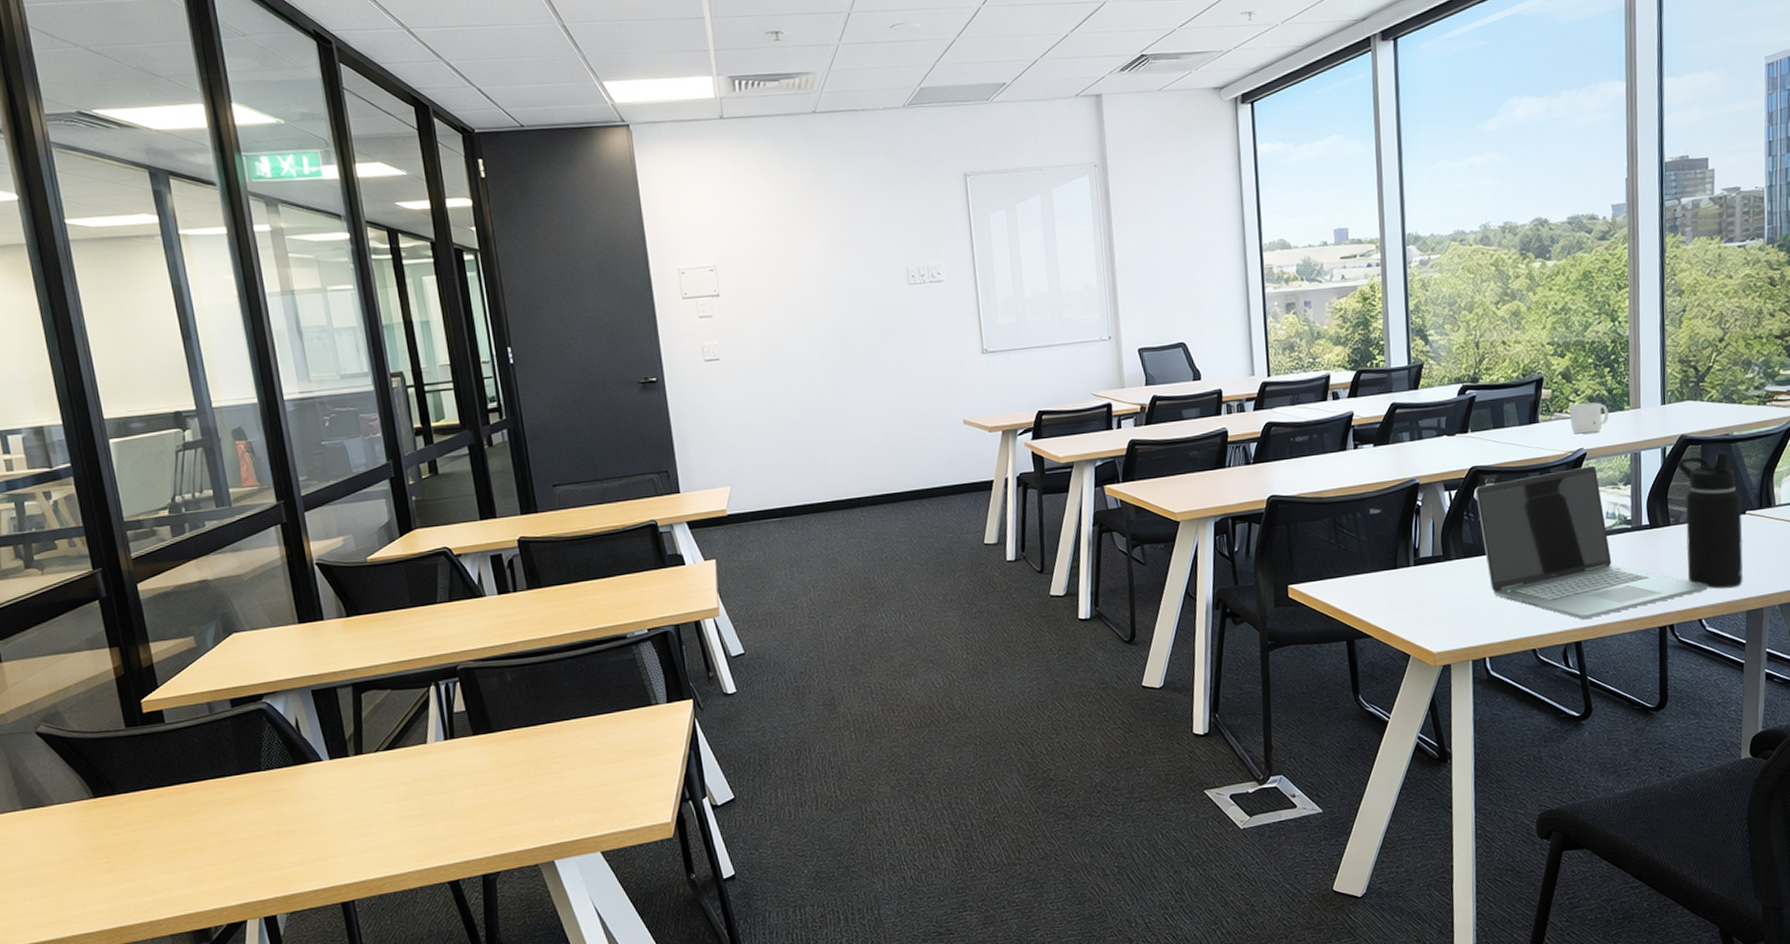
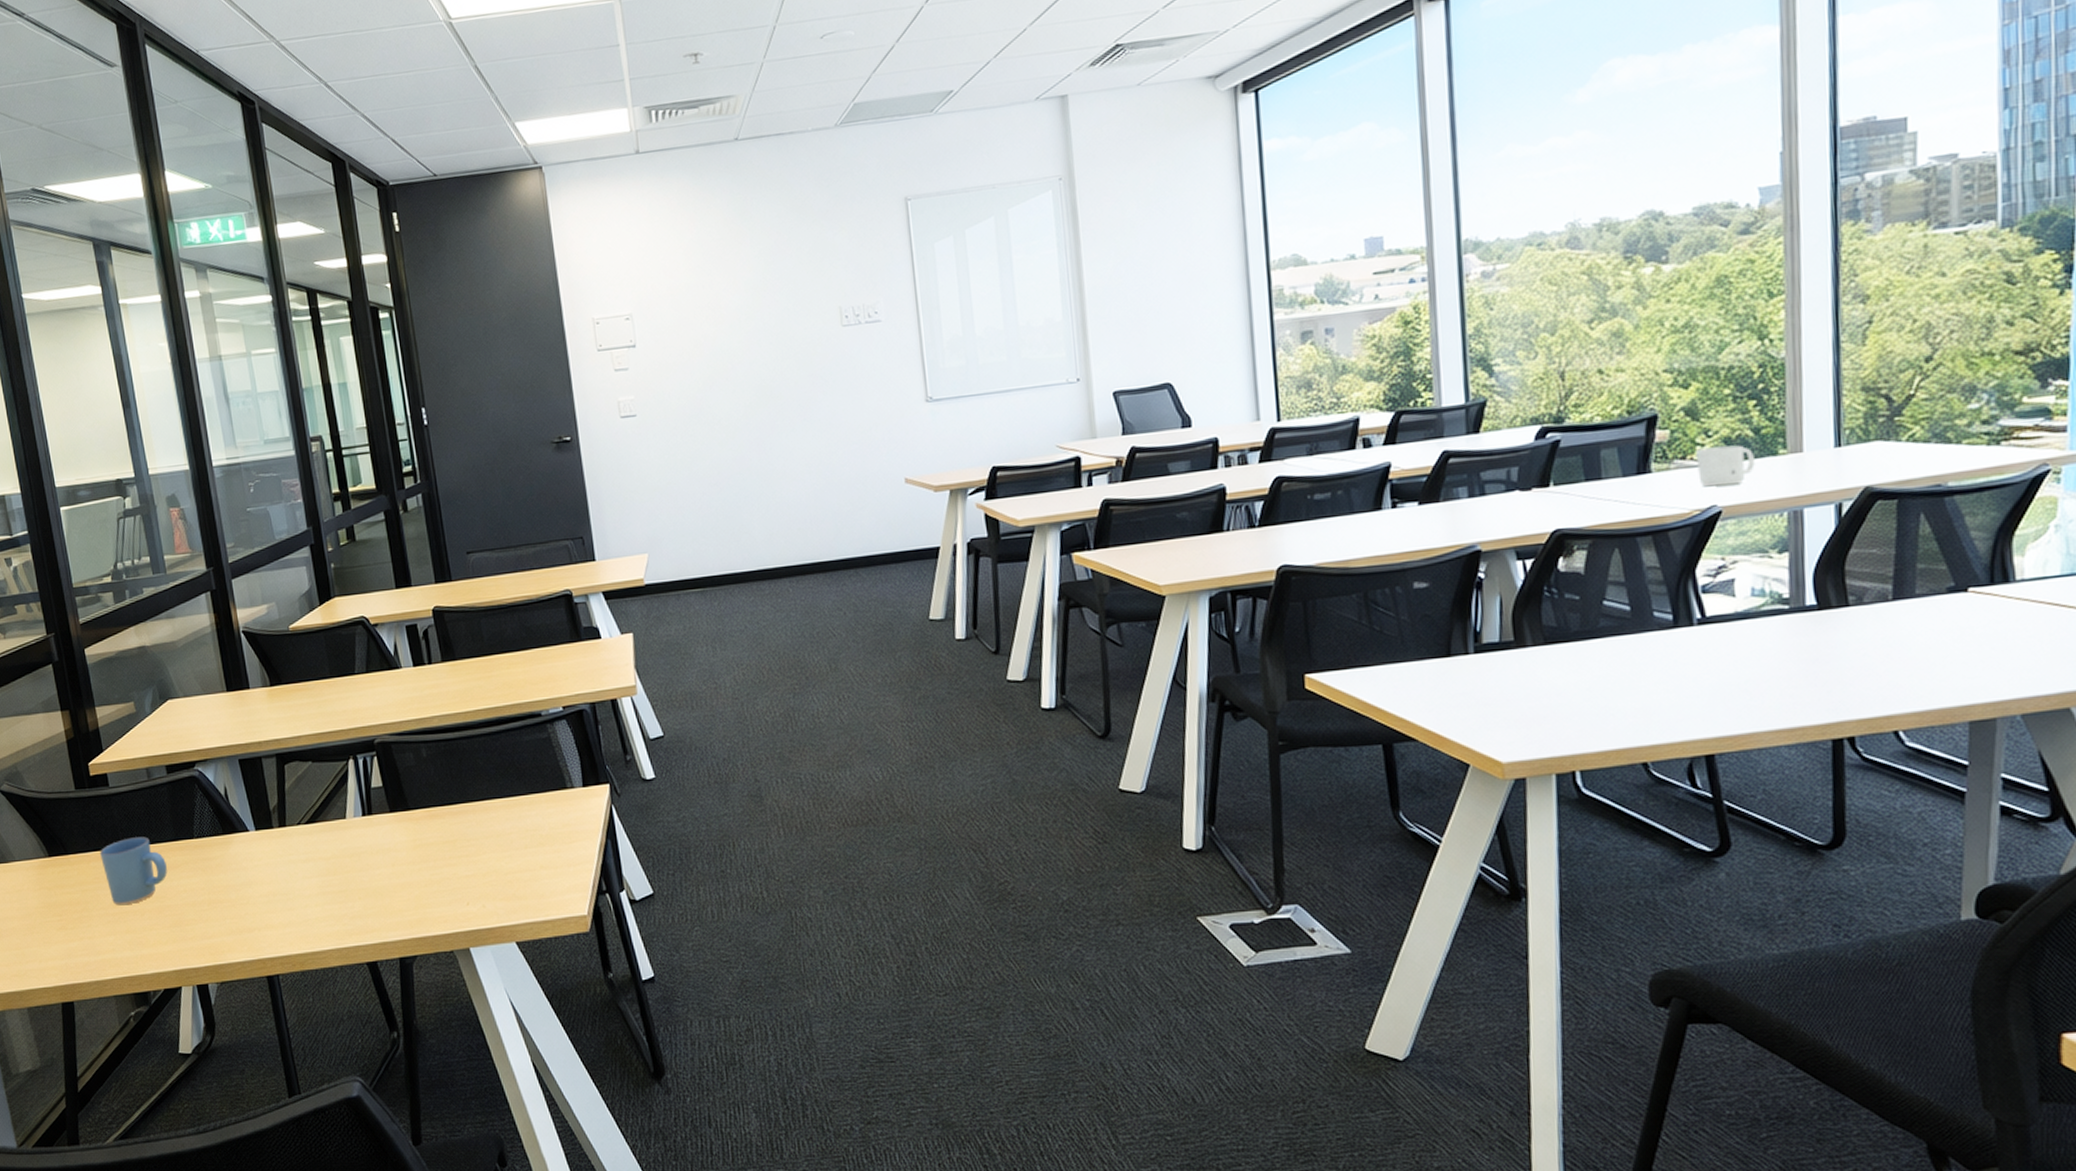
mug: none [154,772,231,843] -> present [100,836,167,906]
laptop: present [1476,465,1708,620] -> none [1560,527,1909,727]
water bottle: present [1676,451,1743,588] -> none [1858,507,1964,691]

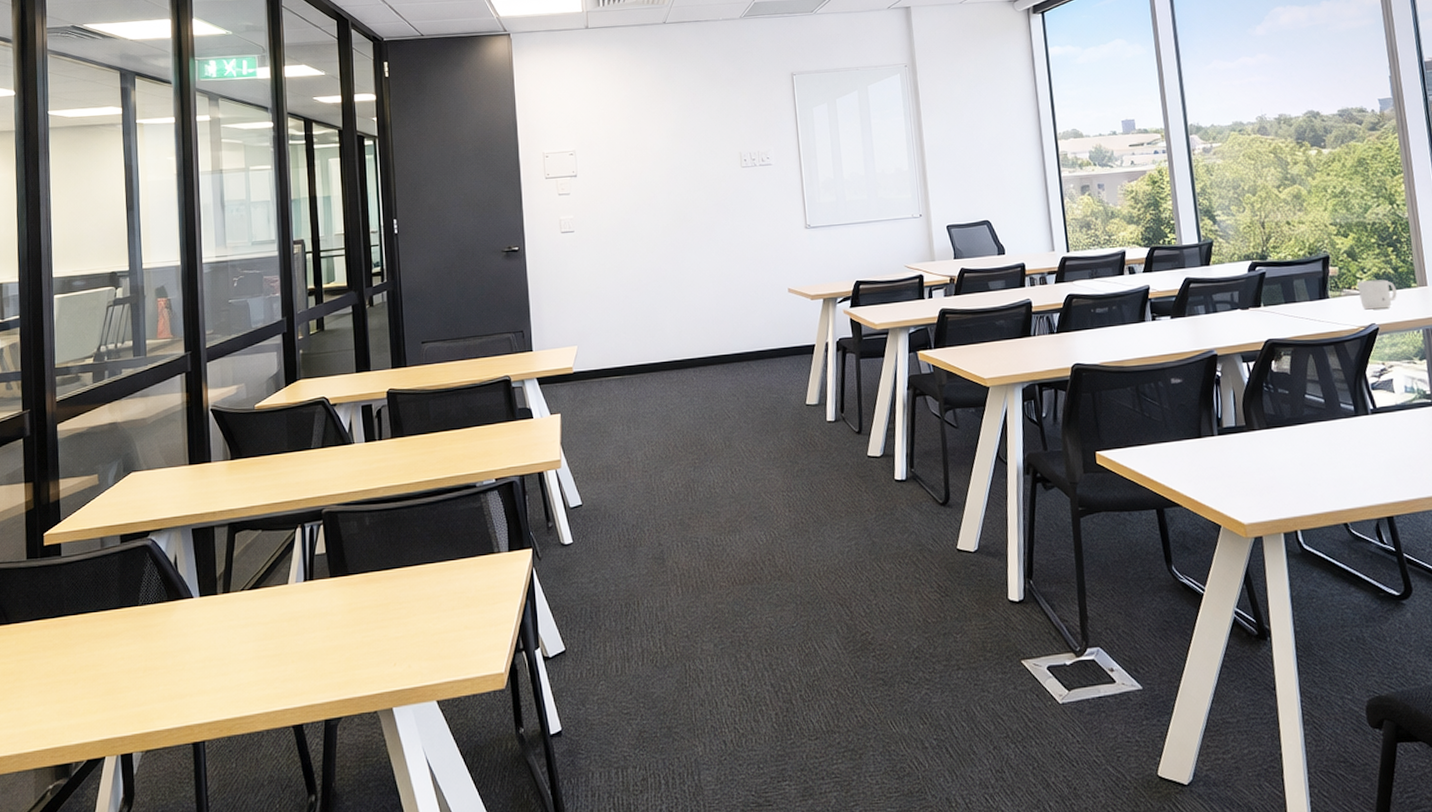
mug: present [100,836,167,906] -> none [42,605,107,675]

